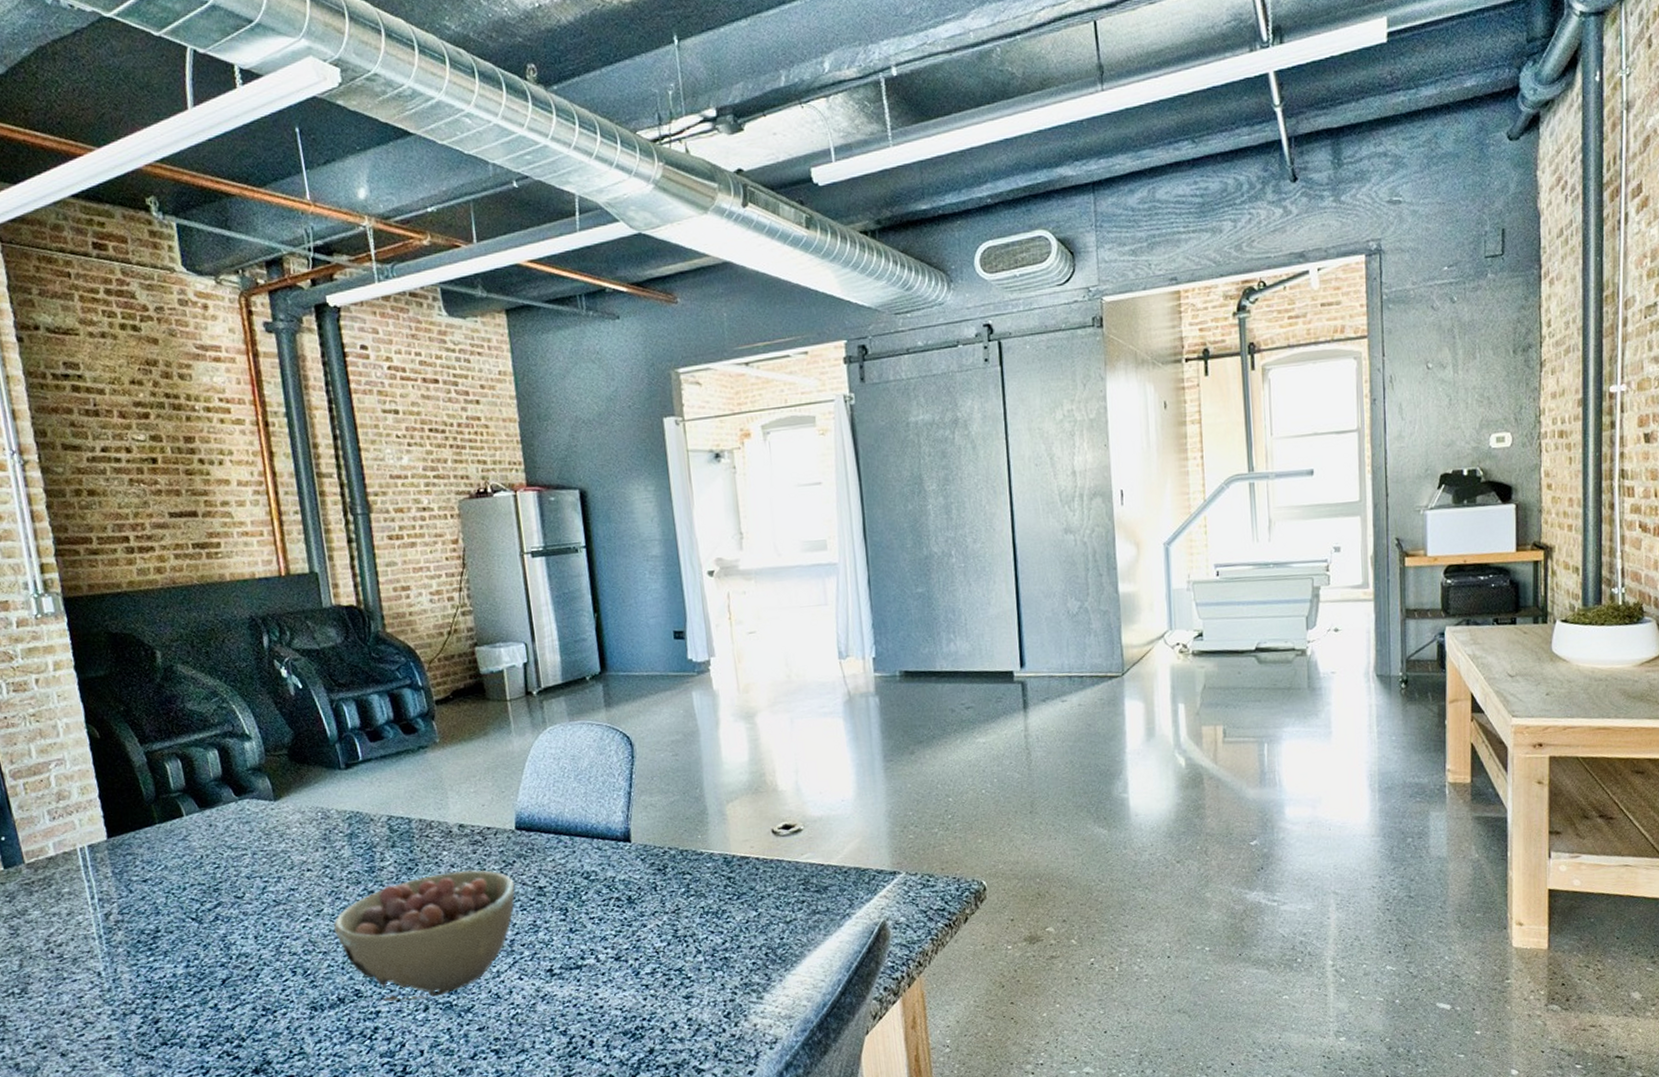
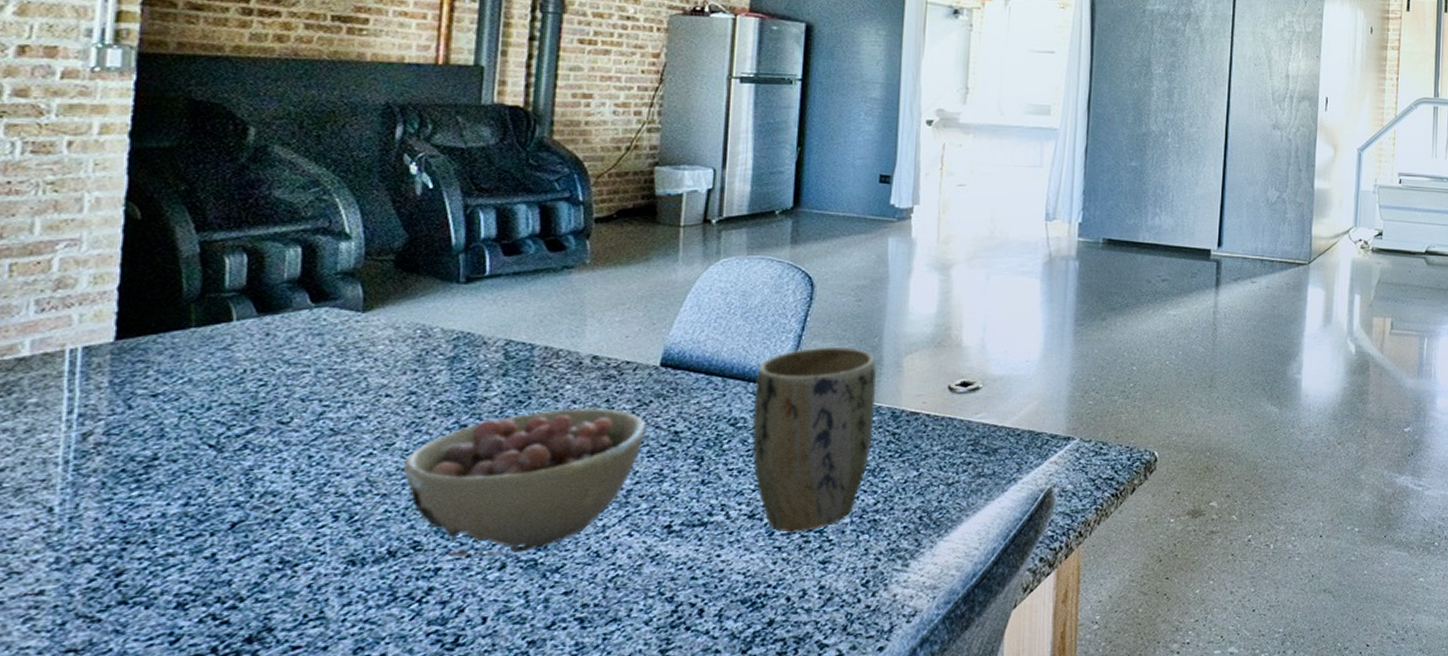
plant pot: none [597,799,711,972] -> present [752,346,877,533]

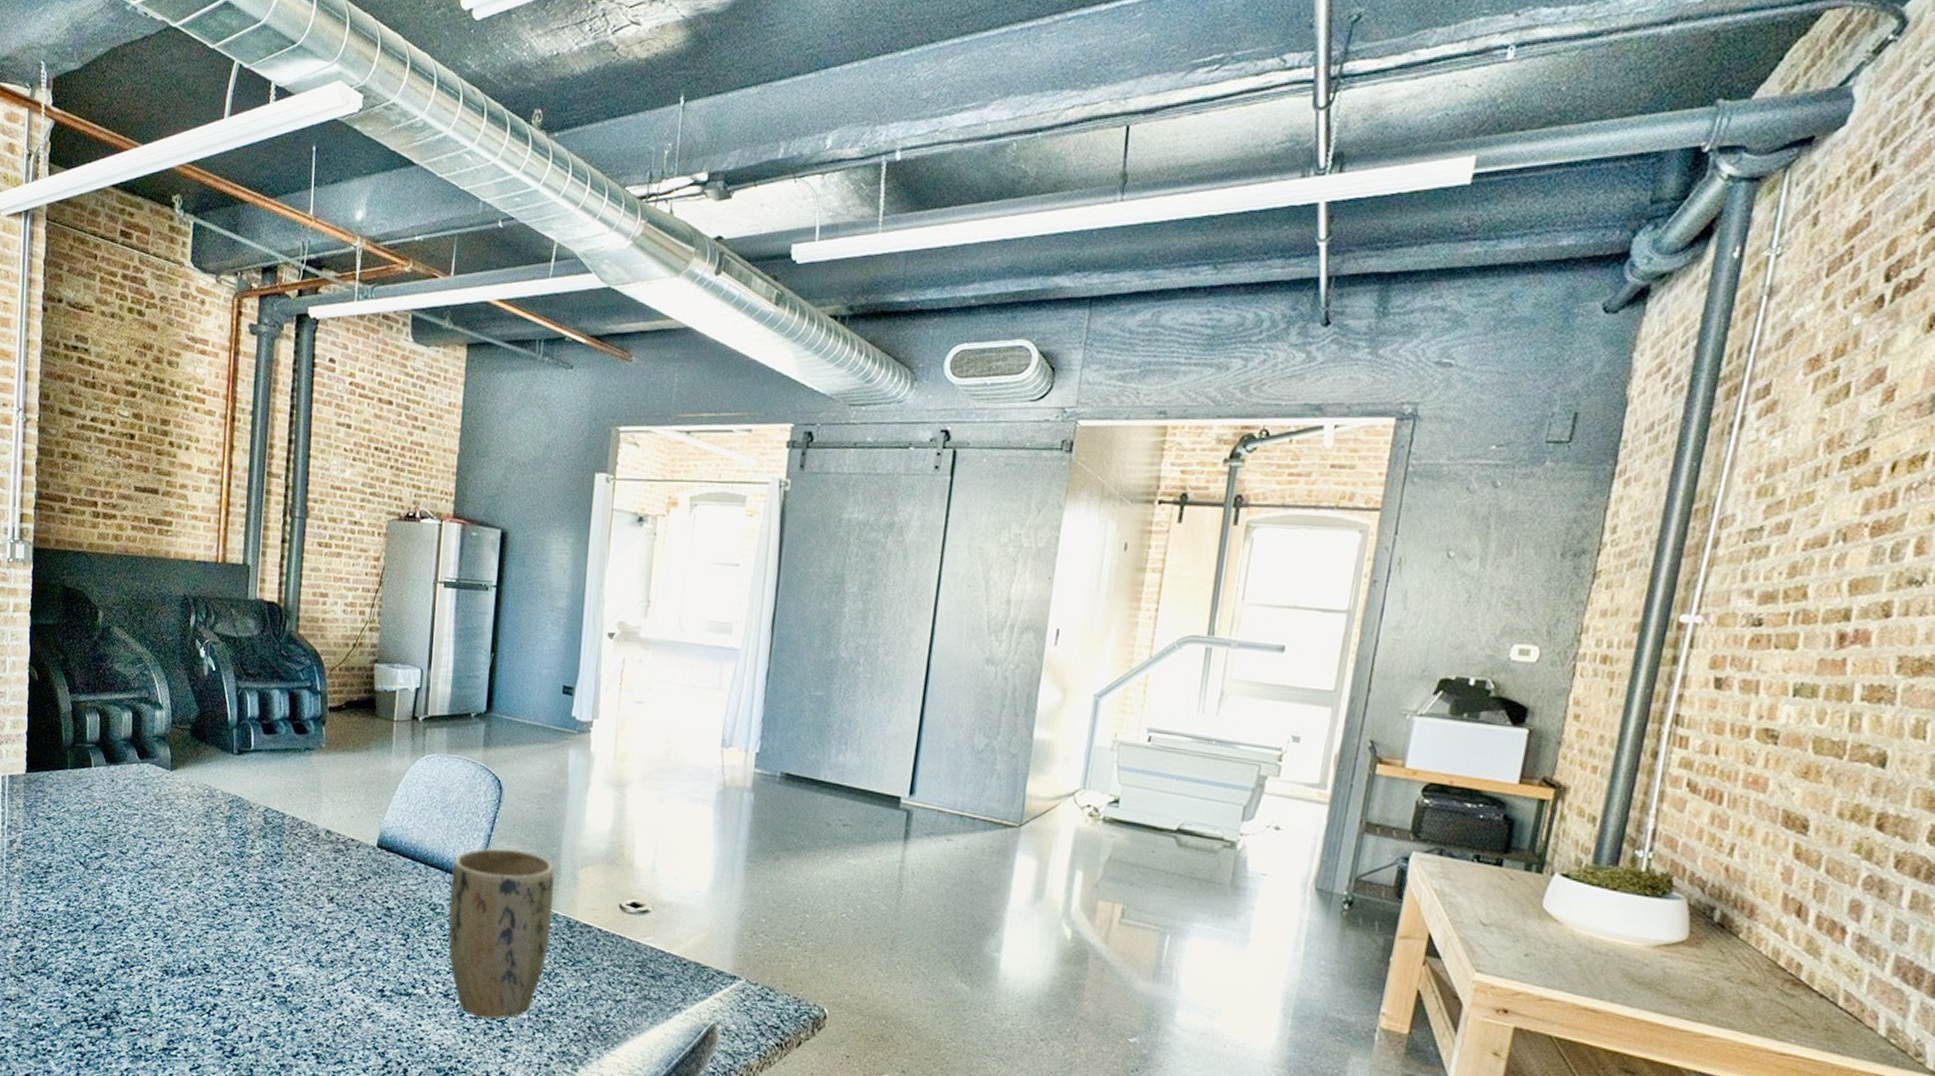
bowl: present [403,408,646,557] -> none [197,872,366,989]

